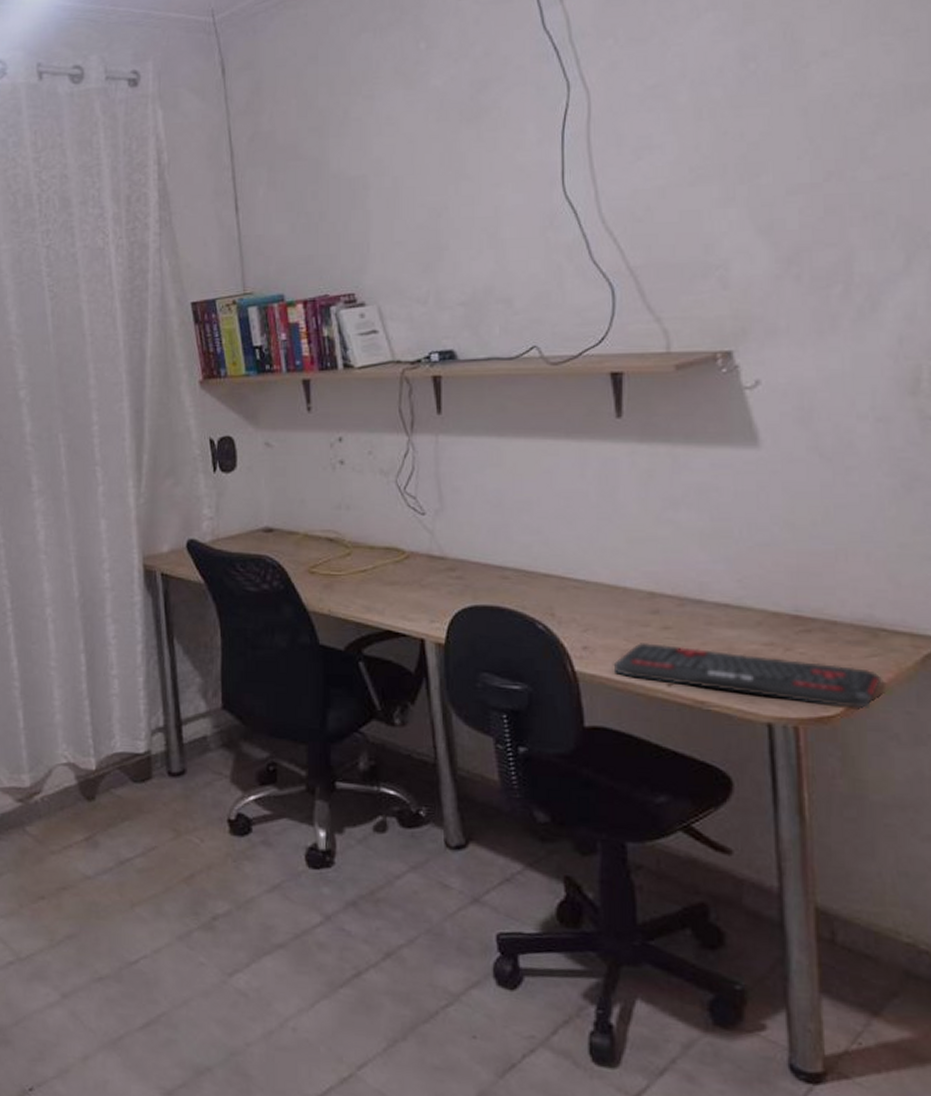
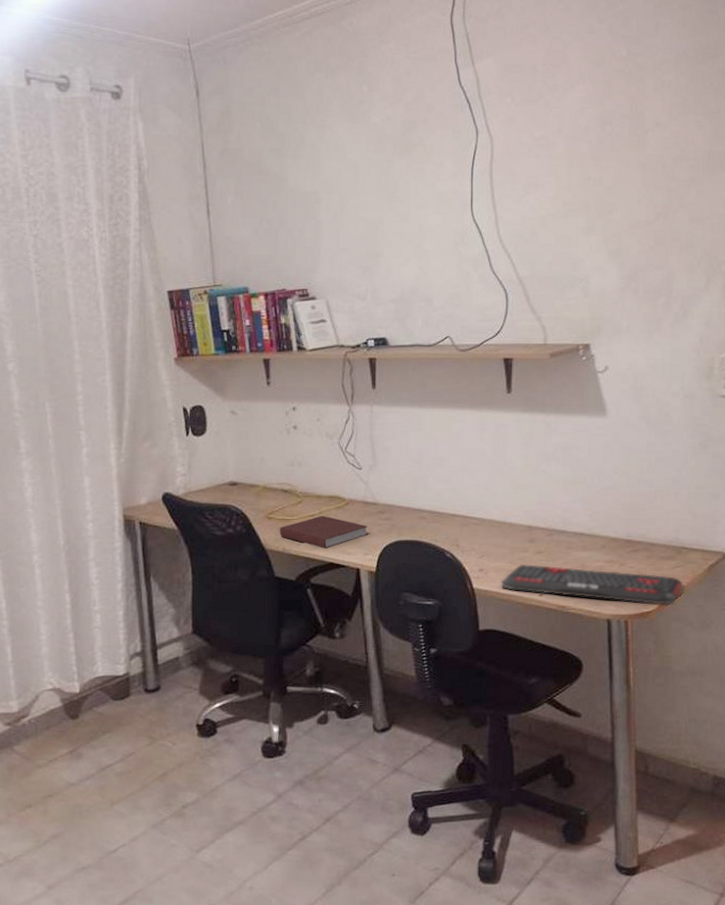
notebook: none [325,571,435,613] -> present [280,515,369,549]

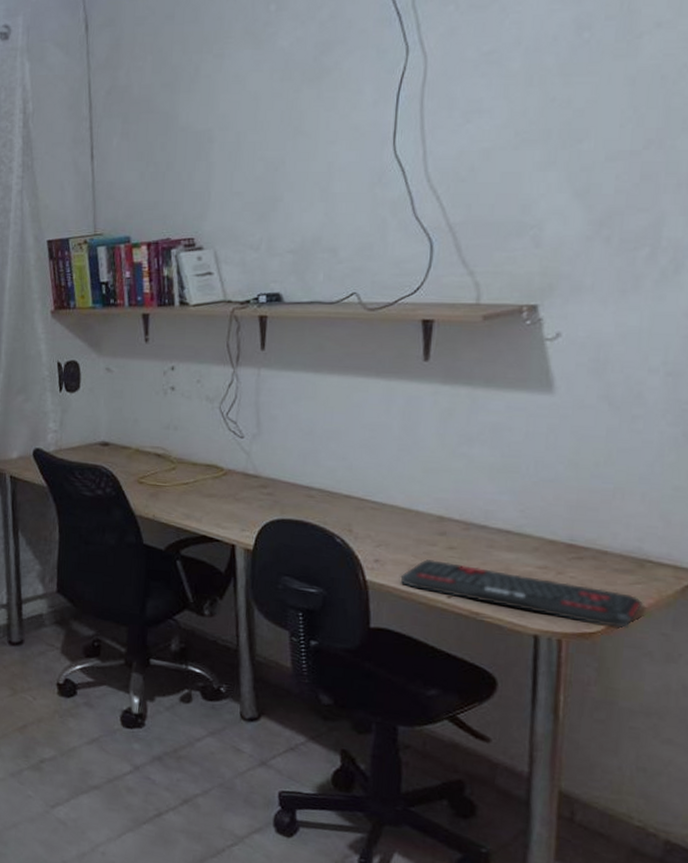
notebook: present [280,515,369,549] -> none [151,484,247,521]

